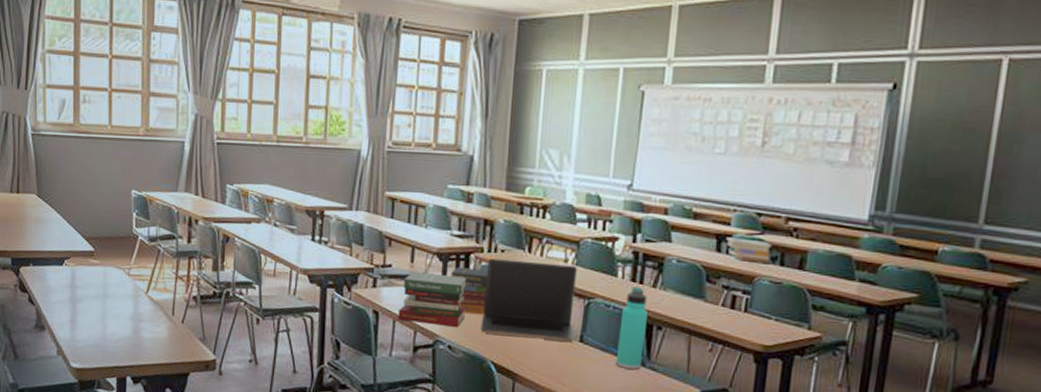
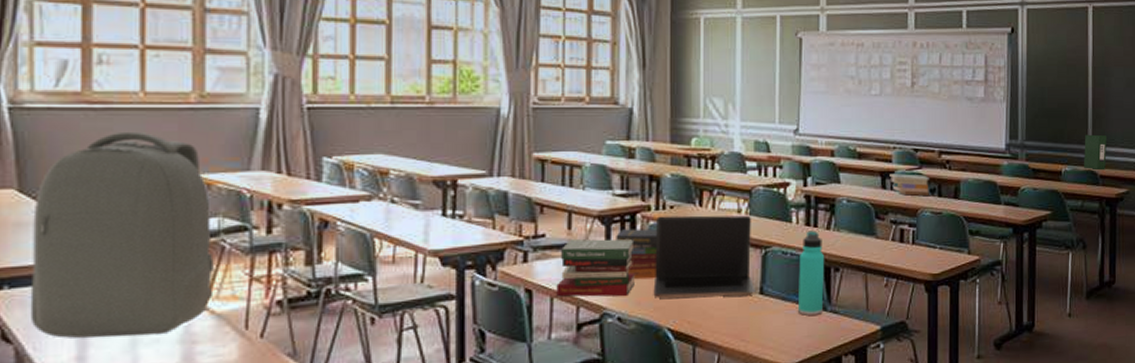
backpack: none [44,155,153,312] -> present [30,131,214,339]
binder: none [968,210,1007,254] -> present [1083,134,1108,171]

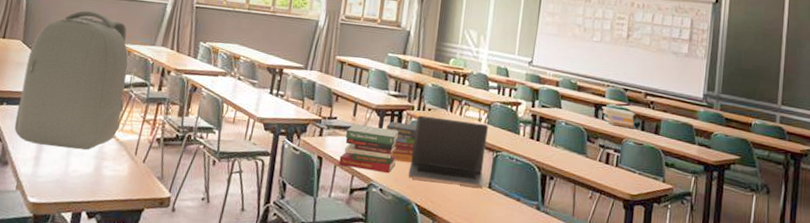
thermos bottle: present [797,231,825,316] -> none [516,143,543,213]
binder: present [1083,134,1108,171] -> none [772,94,796,128]

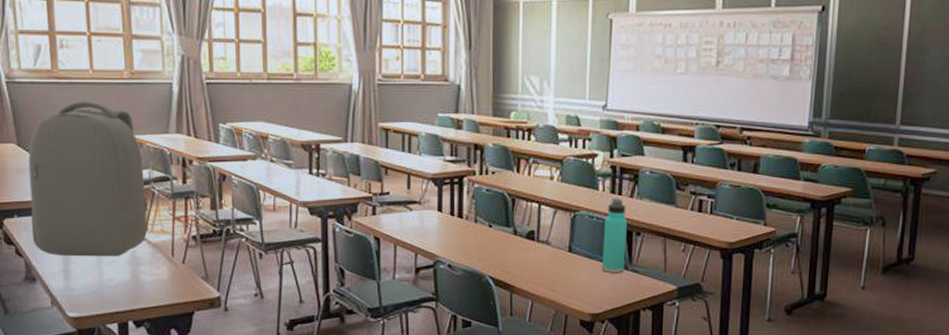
books: present [339,124,400,173] -> none [399,198,463,247]
books: present [386,121,417,162] -> none [446,190,481,233]
laptop computer: present [408,115,488,188] -> none [477,180,565,252]
thermos bottle: none [516,143,543,213] -> present [601,198,628,274]
books: present [602,106,635,129] -> none [691,148,730,171]

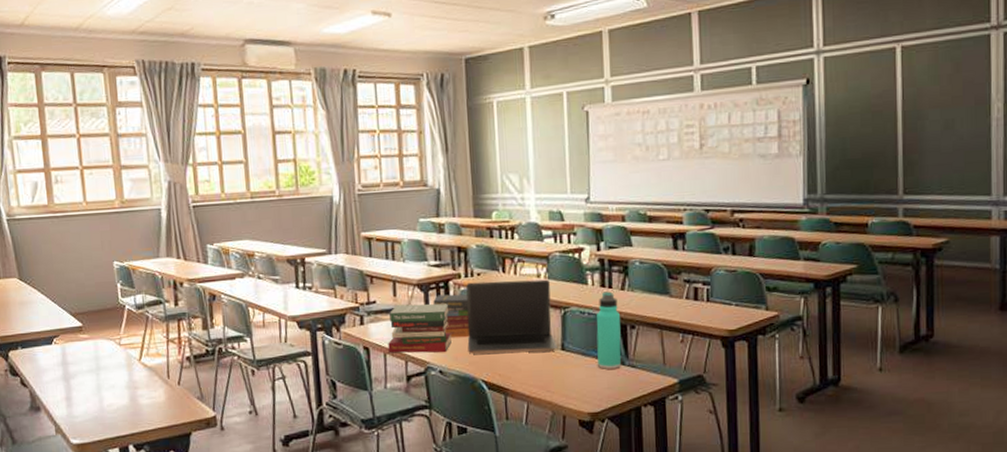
backpack: present [28,101,149,257] -> none [29,232,145,384]
books: none [399,198,463,247] -> present [388,303,452,353]
books: none [446,190,481,233] -> present [433,294,469,337]
laptop computer: none [477,180,565,252] -> present [466,279,557,354]

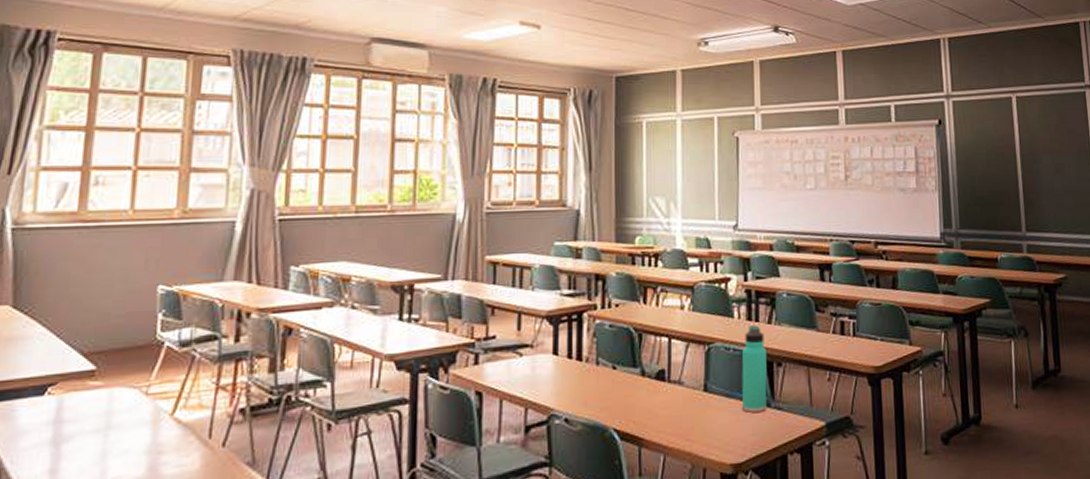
books: present [388,303,452,353] -> none [506,339,583,399]
books: present [433,294,469,337] -> none [563,327,604,378]
laptop computer: present [466,279,557,354] -> none [599,311,699,398]

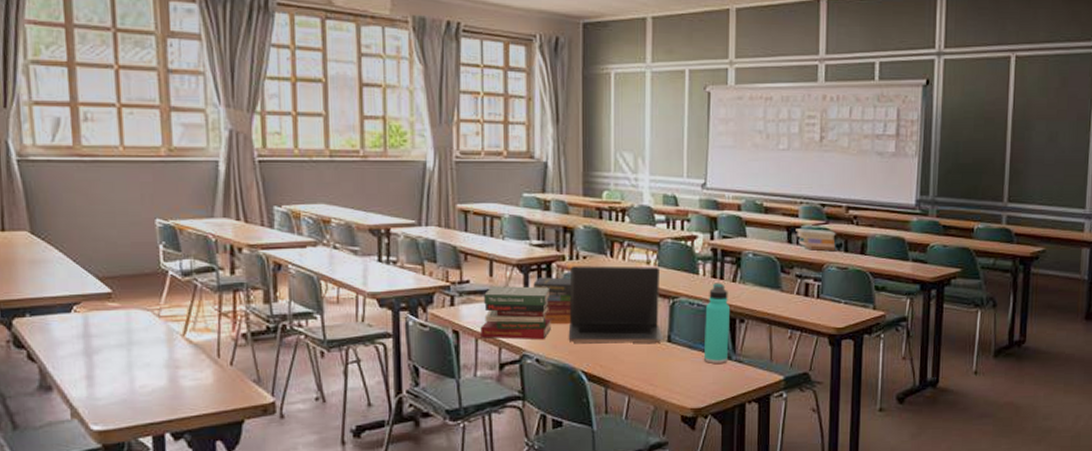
books: none [506,339,583,399] -> present [480,286,552,339]
books: none [563,327,604,378] -> present [533,277,572,324]
laptop computer: none [599,311,699,398] -> present [568,266,663,344]
books: none [827,265,868,288] -> present [796,229,836,252]

